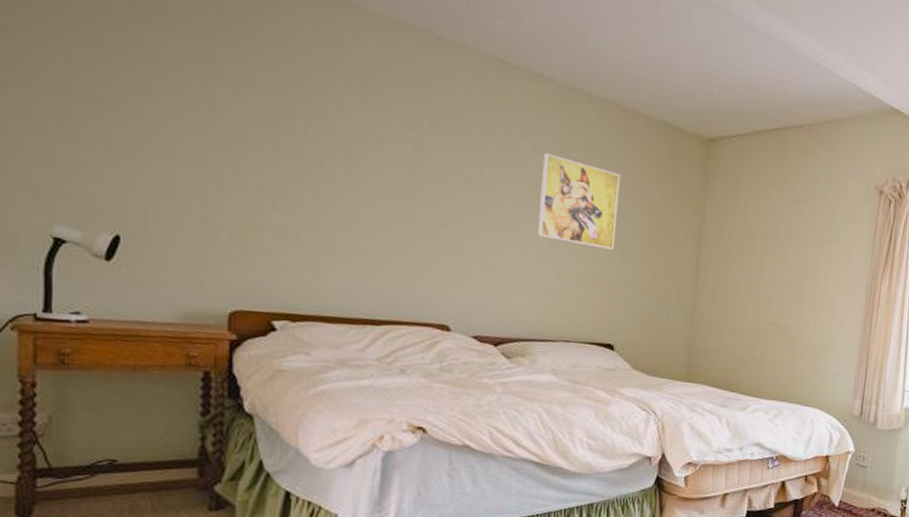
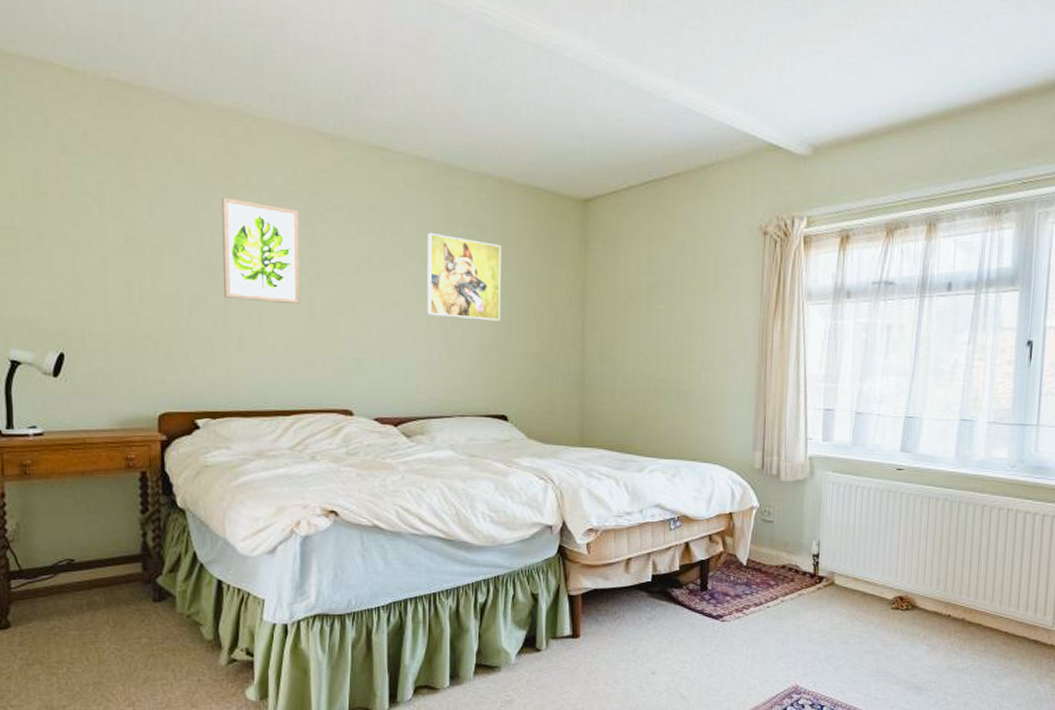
wall art: none [315,89,405,210] -> present [222,197,300,304]

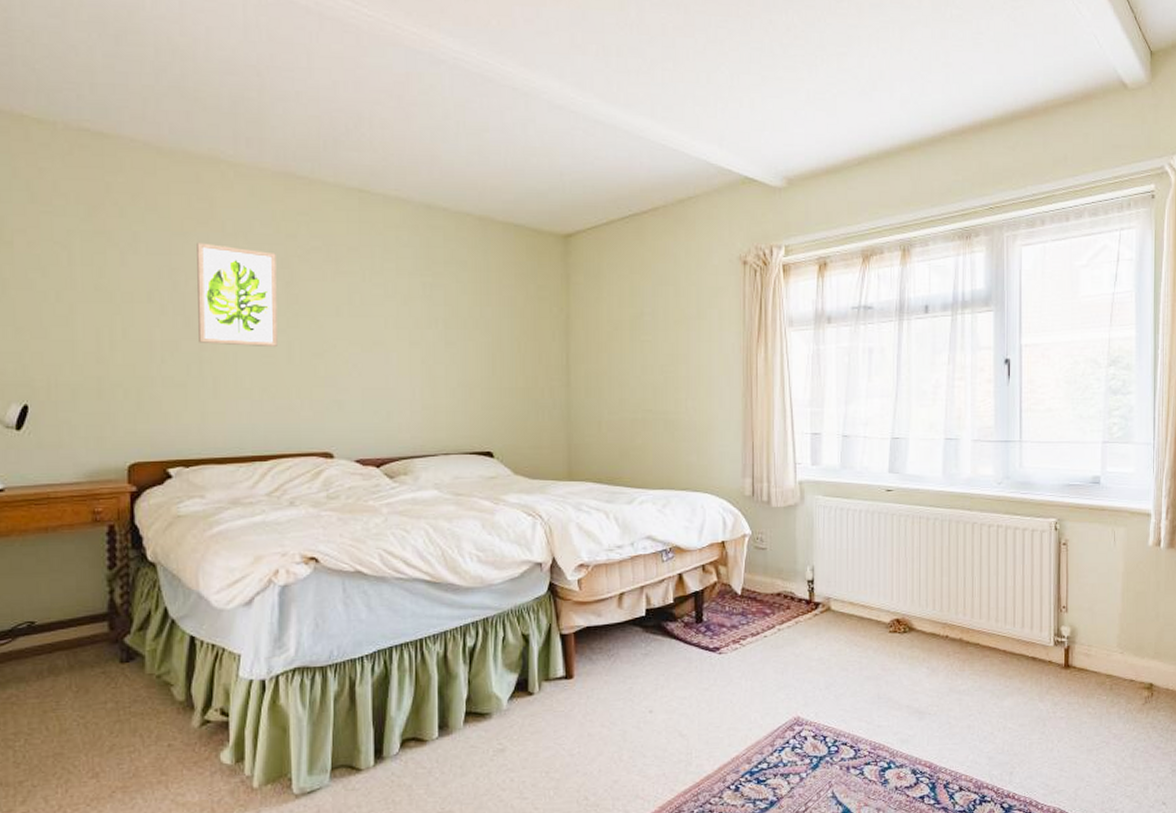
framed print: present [427,232,502,321] -> none [408,271,484,357]

